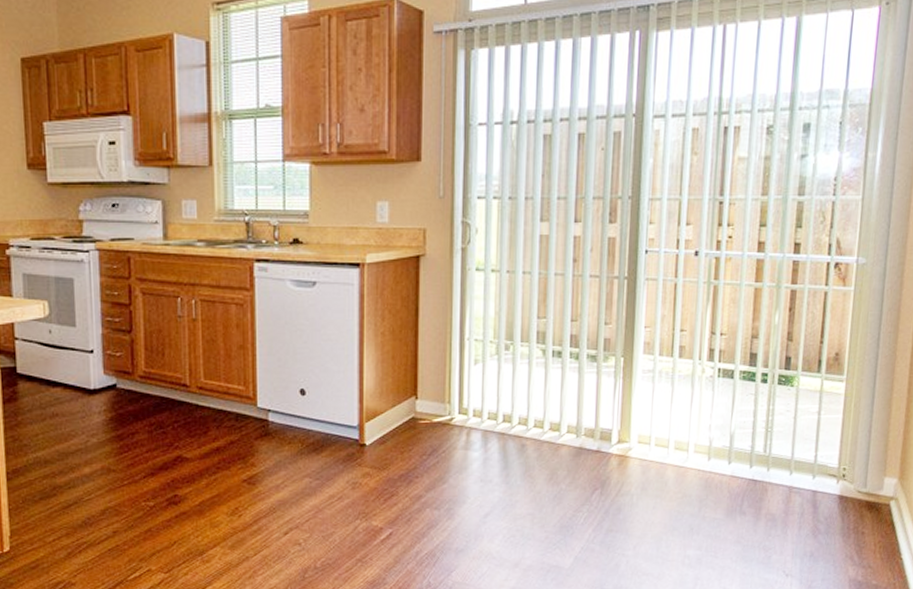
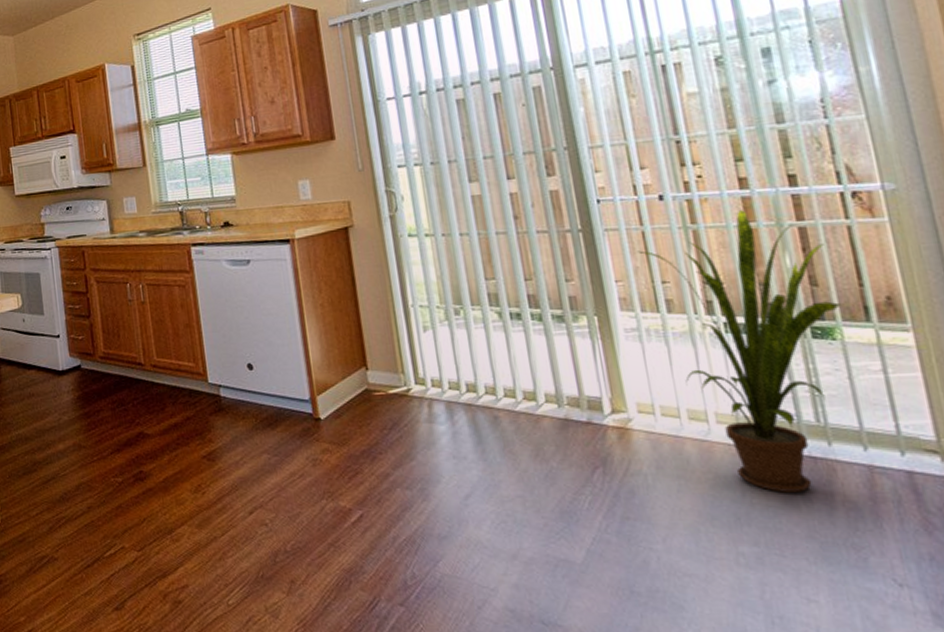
house plant: none [667,270,806,508] -> present [636,209,841,493]

